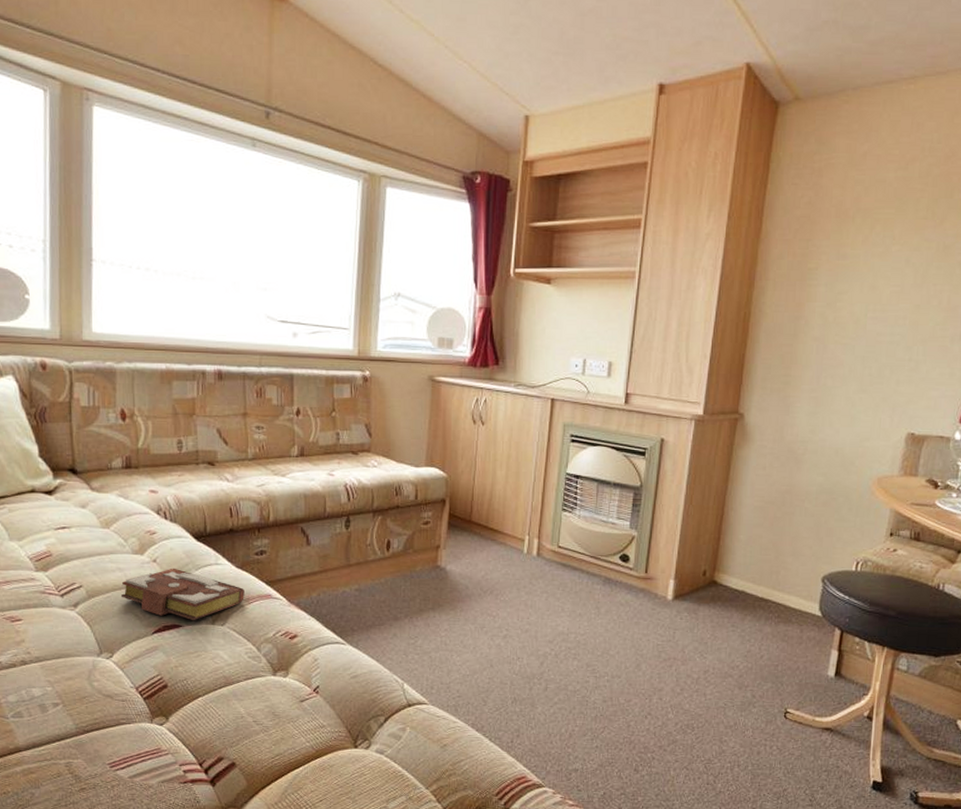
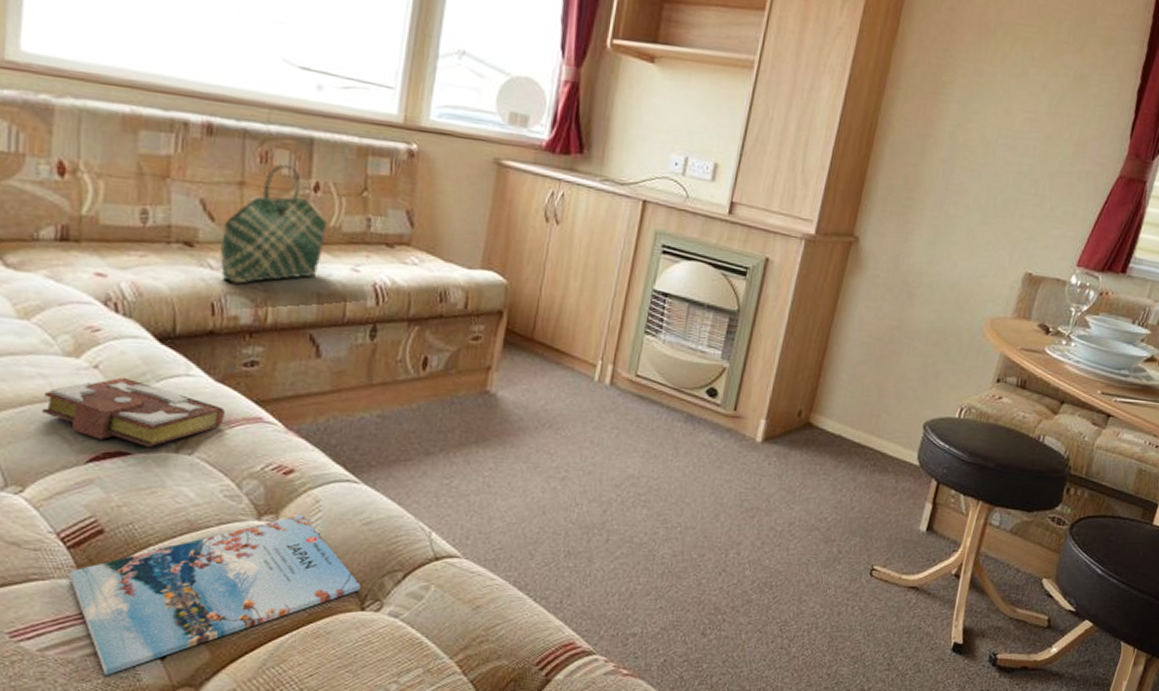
magazine: none [146,670,353,798] -> present [69,514,361,676]
tote bag: none [233,396,308,491] -> present [220,164,328,284]

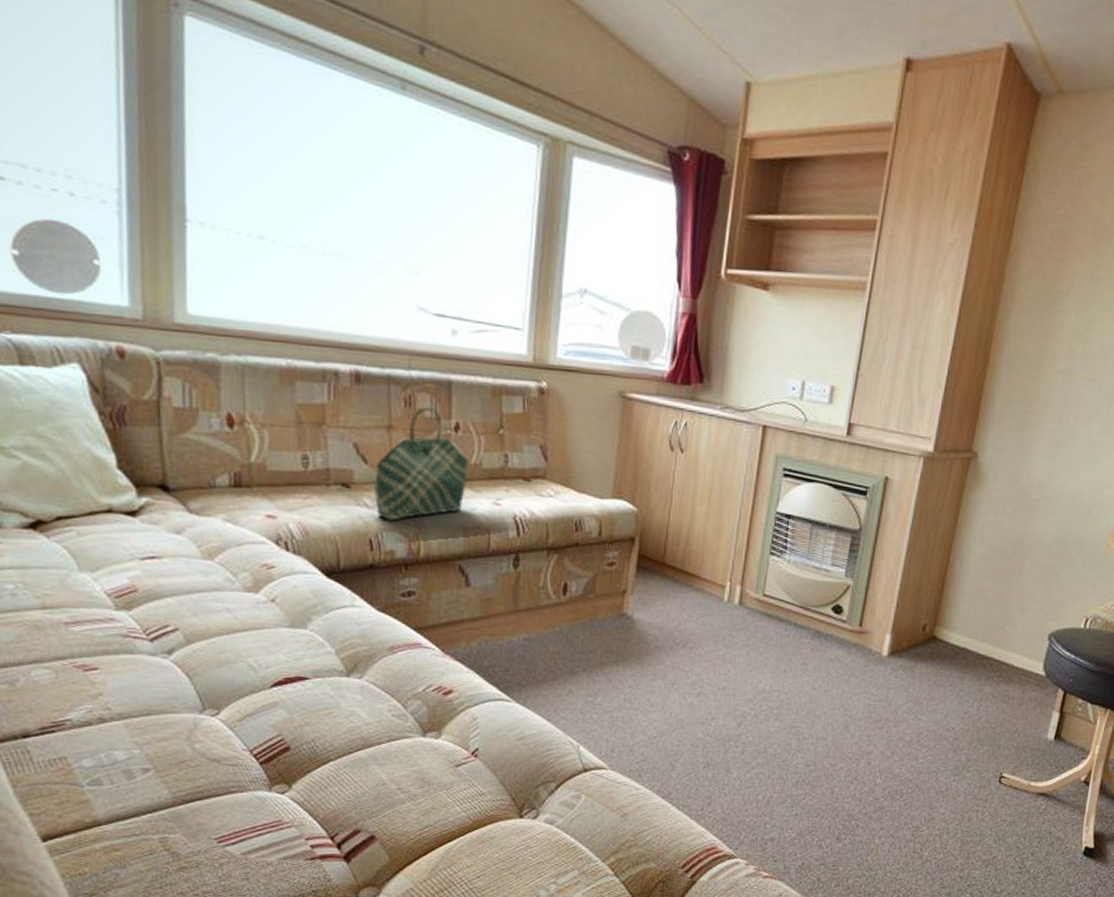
book: present [41,377,225,447] -> none [229,609,388,672]
magazine: present [69,514,361,676] -> none [263,730,518,877]

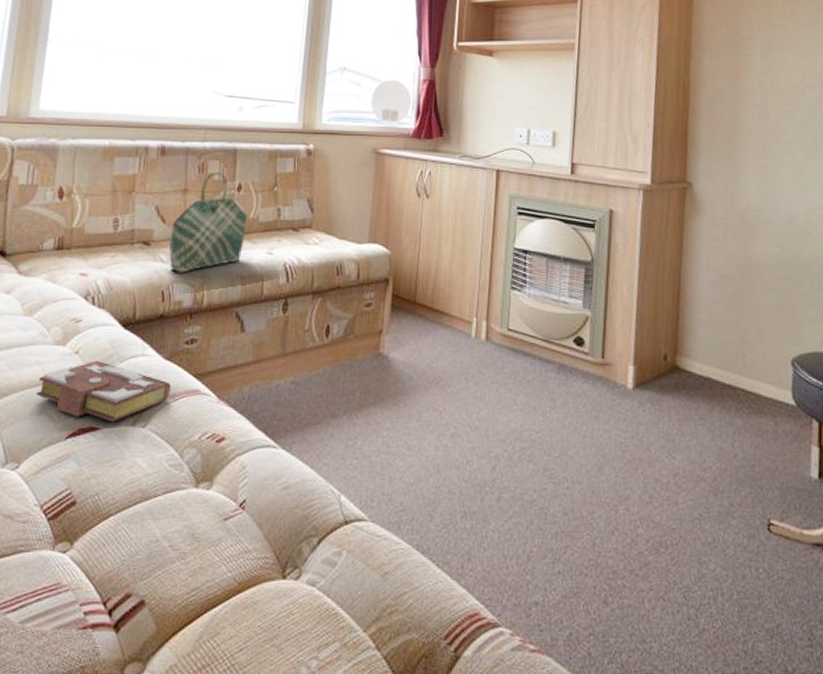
book: none [229,609,388,672] -> present [35,360,171,421]

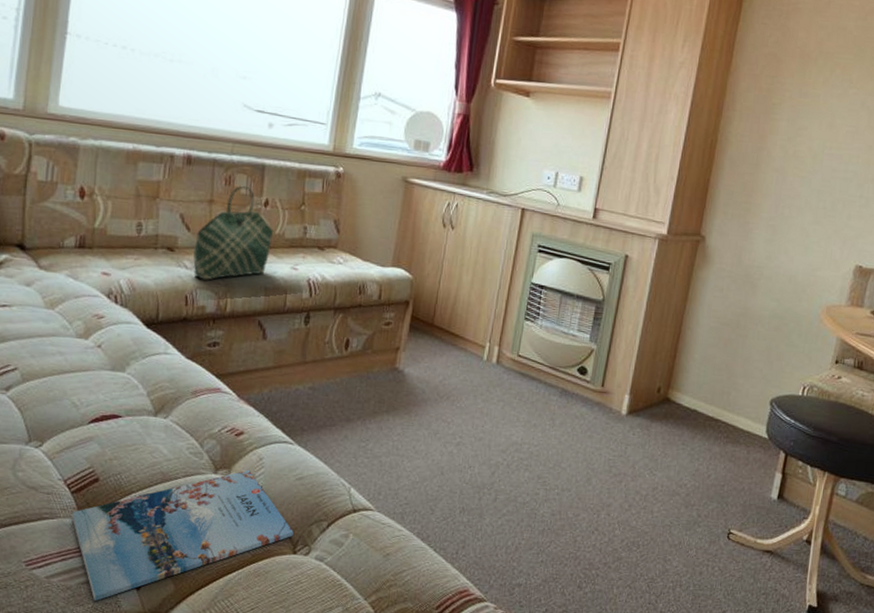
book: present [35,360,171,421] -> none [58,354,193,411]
magazine: none [47,480,282,650] -> present [71,469,294,602]

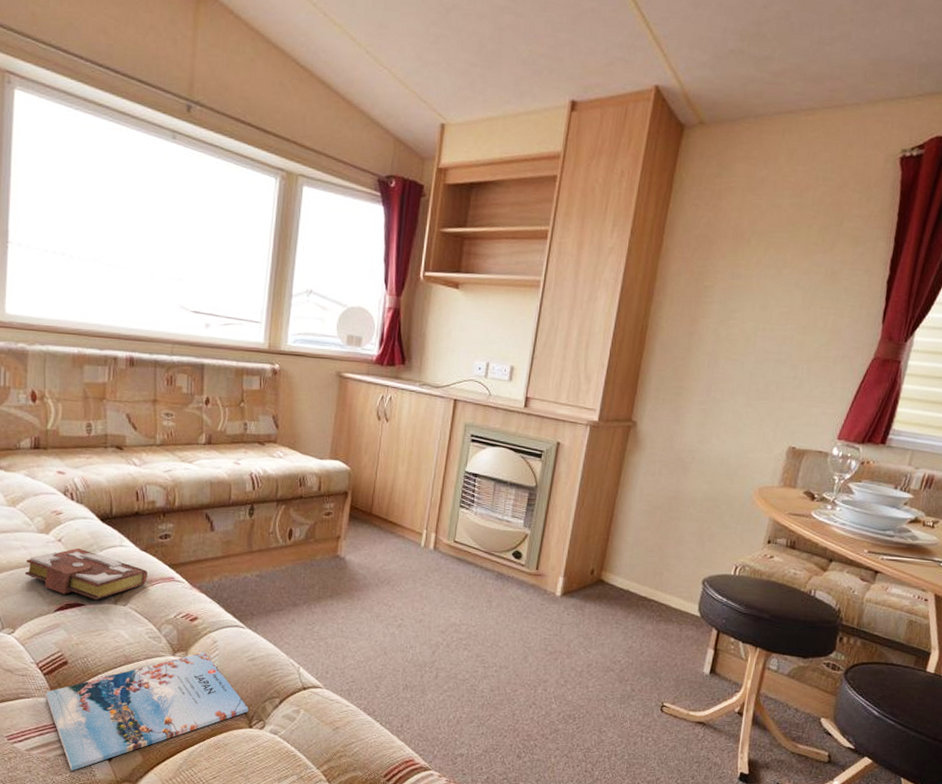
book: none [58,354,193,411] -> present [24,548,148,600]
tote bag: present [193,185,274,280] -> none [141,385,216,476]

